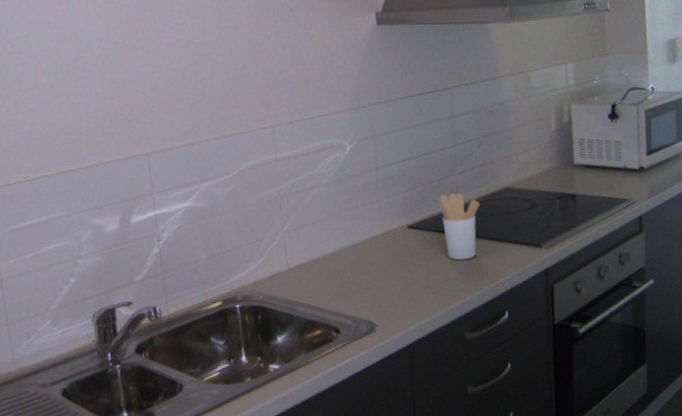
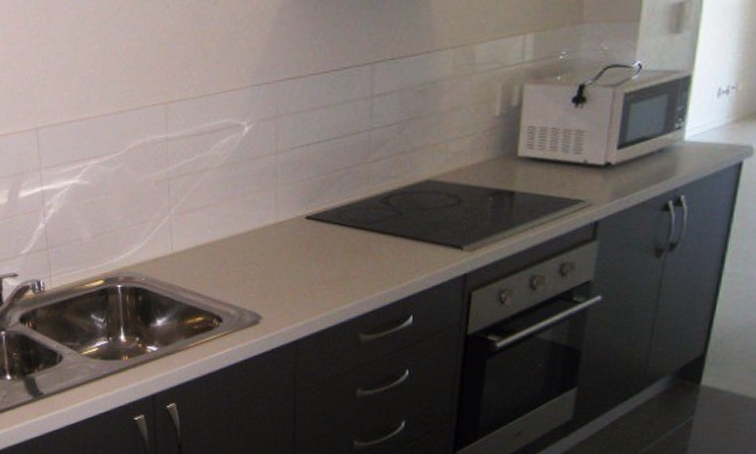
utensil holder: present [438,193,480,261] -> none [344,183,394,257]

